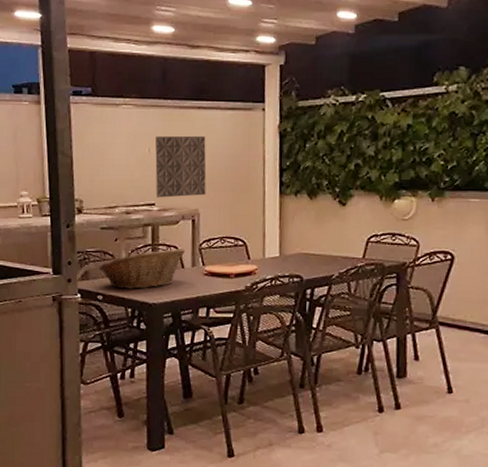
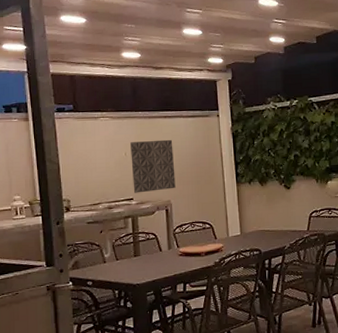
fruit basket: present [98,248,186,289] -> none [87,235,162,274]

